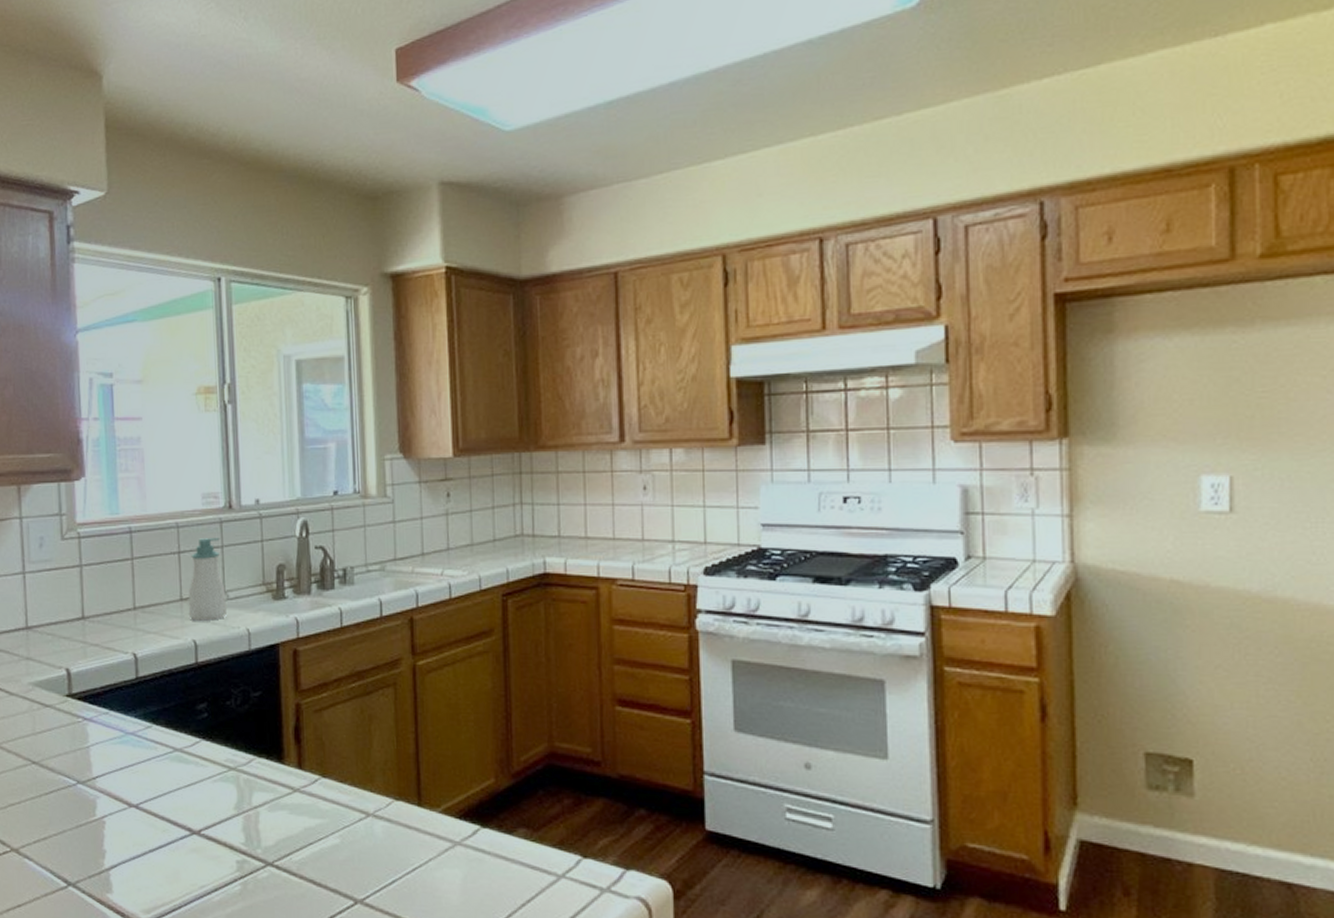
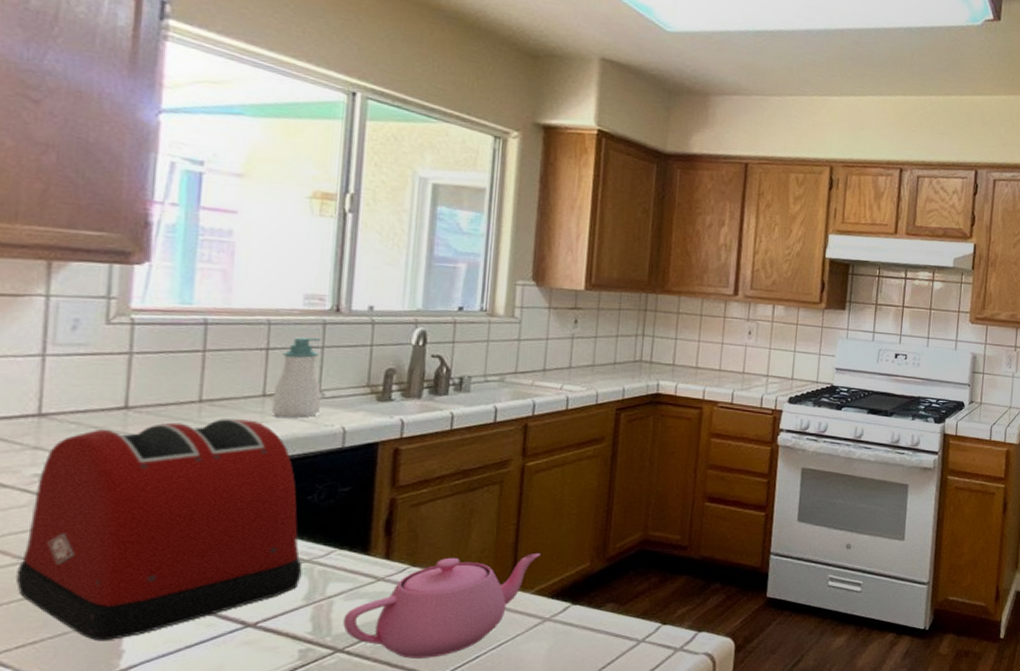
toaster: none [27,625,231,841] -> present [16,418,303,642]
teapot: none [269,765,443,879] -> present [343,552,541,659]

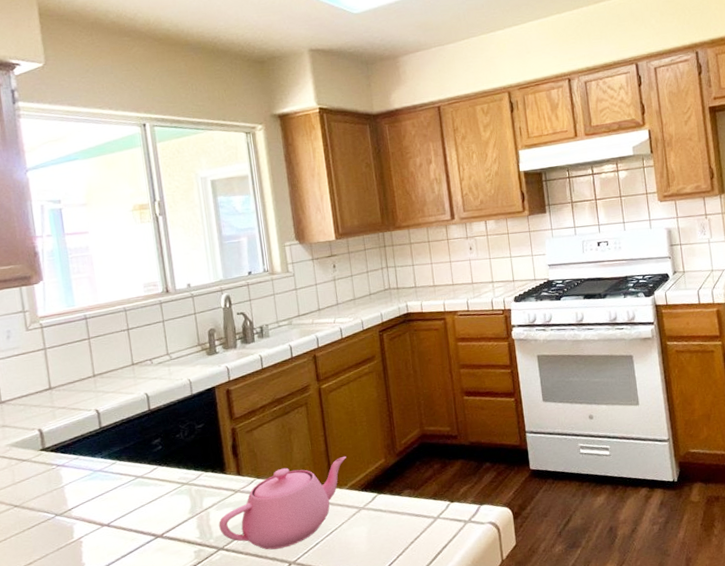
toaster: present [16,418,303,642] -> none [9,384,185,559]
soap bottle: present [271,337,322,418] -> none [138,315,171,379]

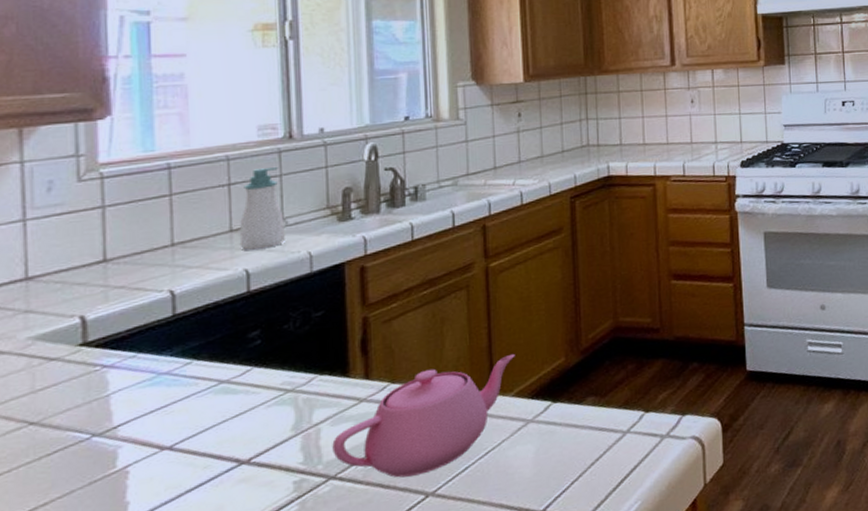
soap bottle: none [138,315,171,379] -> present [239,167,285,250]

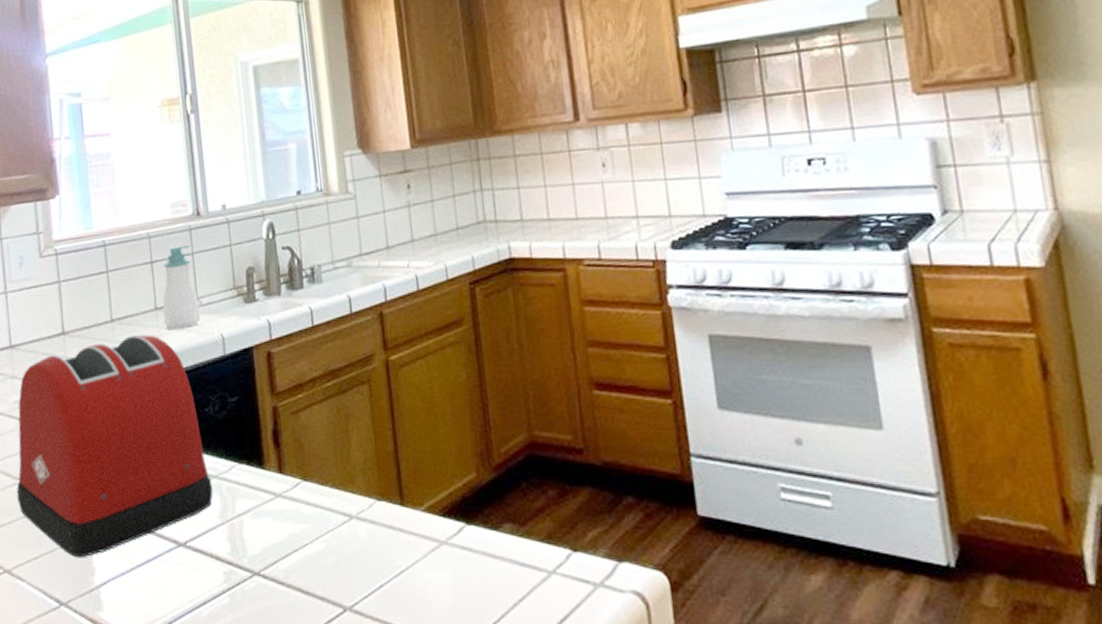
toaster: none [22,257,287,496] -> present [16,335,214,558]
teapot: present [332,353,515,478] -> none [254,462,423,585]

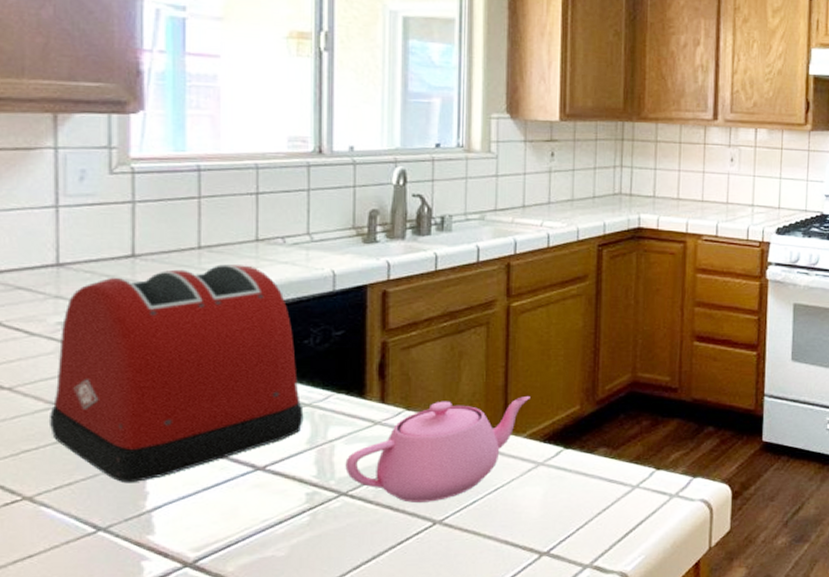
soap bottle: present [163,245,200,329] -> none [265,181,310,262]
teapot: none [254,462,423,585] -> present [345,395,530,503]

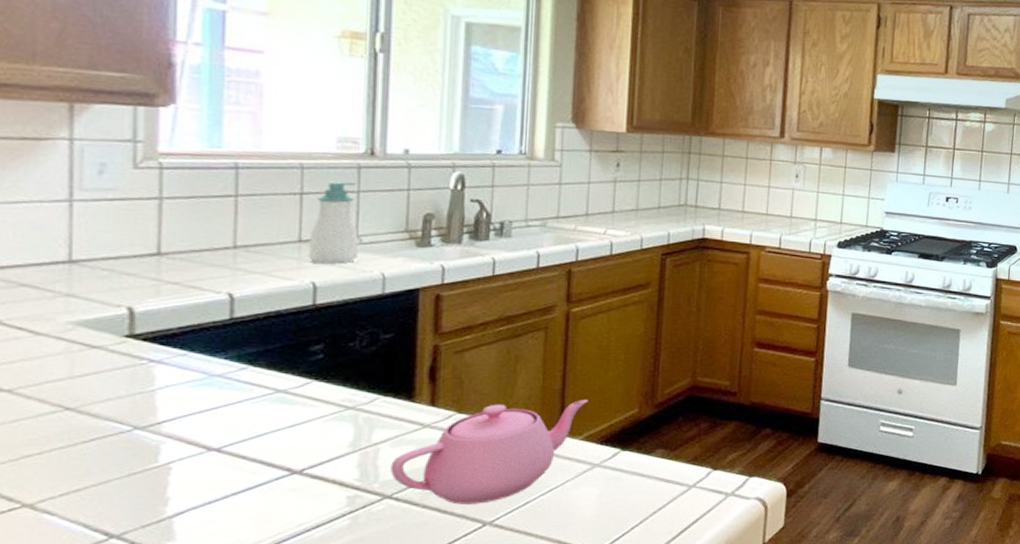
toaster: present [50,264,304,484] -> none [57,265,347,489]
soap bottle: none [265,181,310,262] -> present [308,181,358,264]

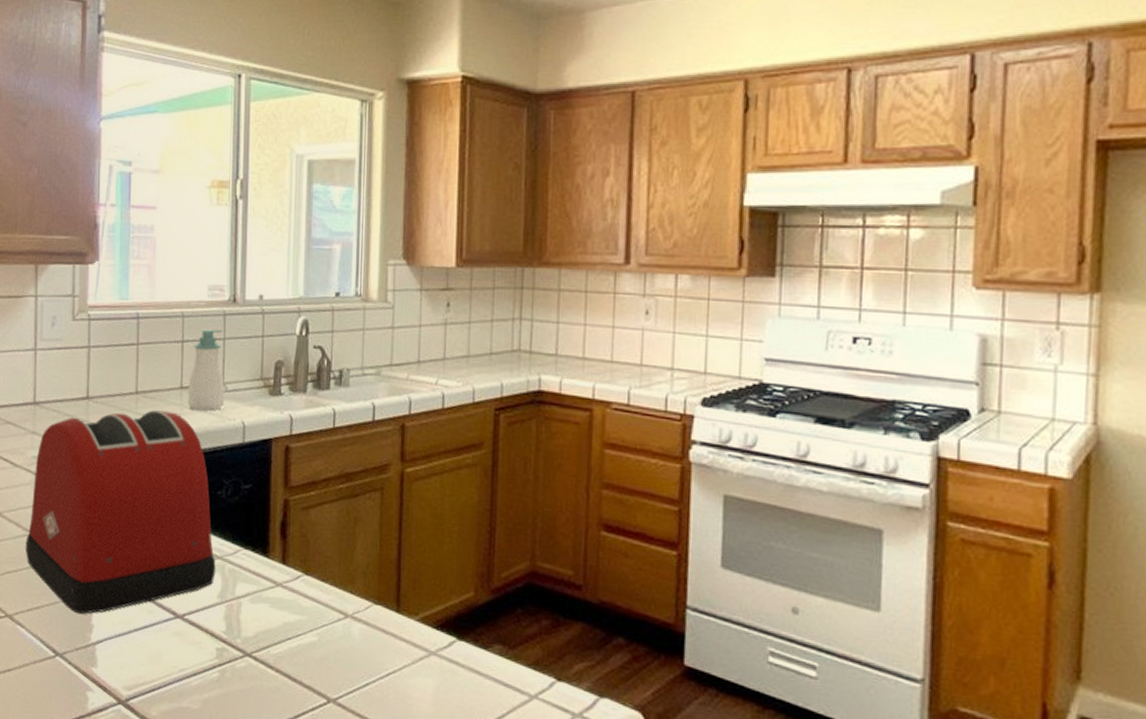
toaster: none [57,265,347,489] -> present [26,410,216,615]
teapot: present [390,399,588,505] -> none [250,568,423,678]

